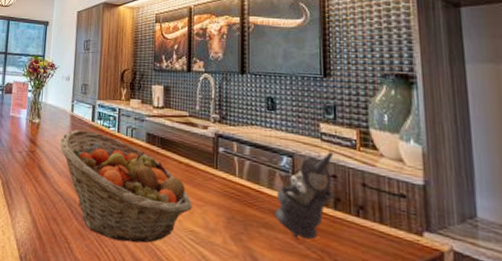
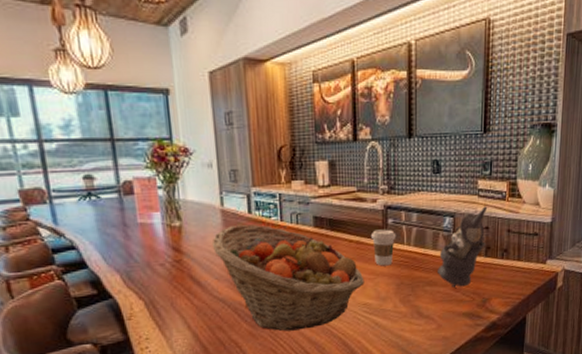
coffee cup: none [200,155,228,196] -> present [370,229,396,266]

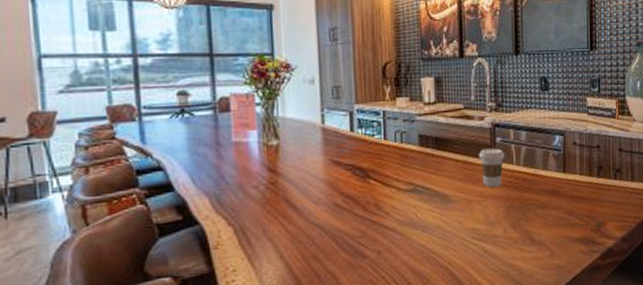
fruit basket: present [211,224,364,332] -> none [310,143,472,261]
teapot: present [438,206,487,288] -> none [548,124,597,211]

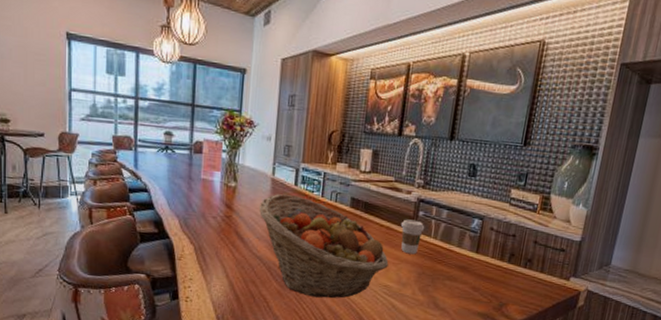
fruit basket: none [310,143,472,261] -> present [258,193,389,298]

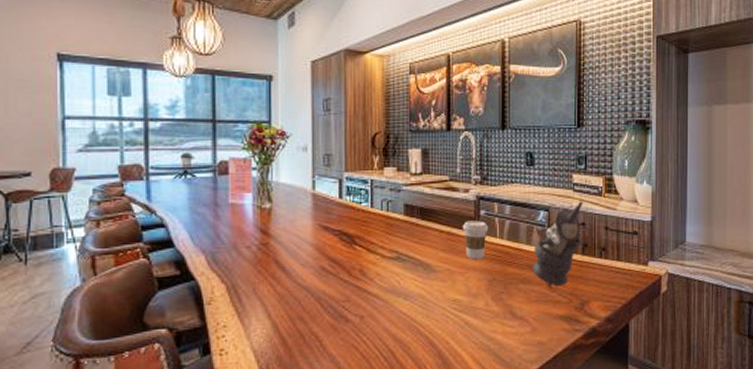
fruit basket: present [258,193,389,298] -> none [300,209,455,326]
teapot: none [459,215,517,288] -> present [532,201,582,287]

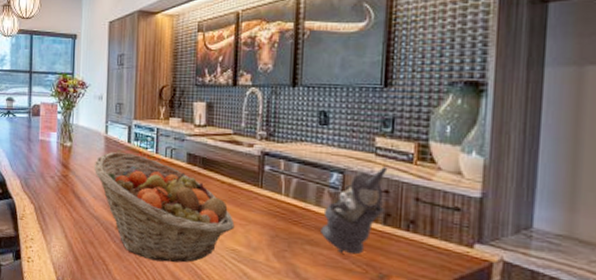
fruit basket: none [300,209,455,326] -> present [93,151,235,263]
coffee cup: present [462,220,489,260] -> none [244,175,273,214]

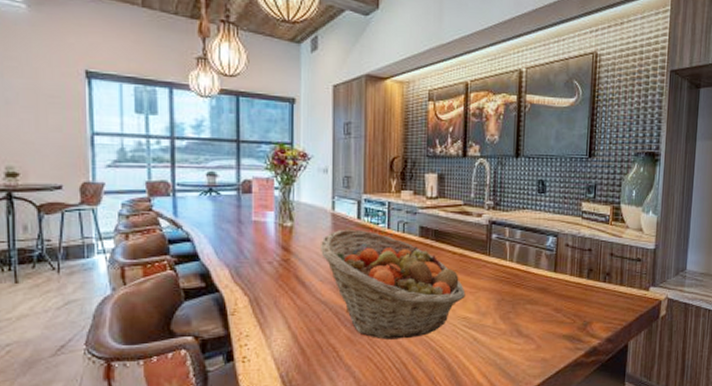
teapot: present [321,167,387,255] -> none [539,228,590,308]

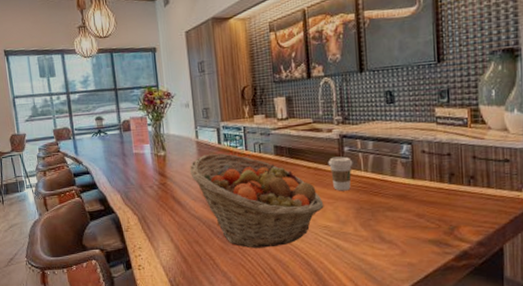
coffee cup: none [474,244,500,281] -> present [327,156,353,191]

